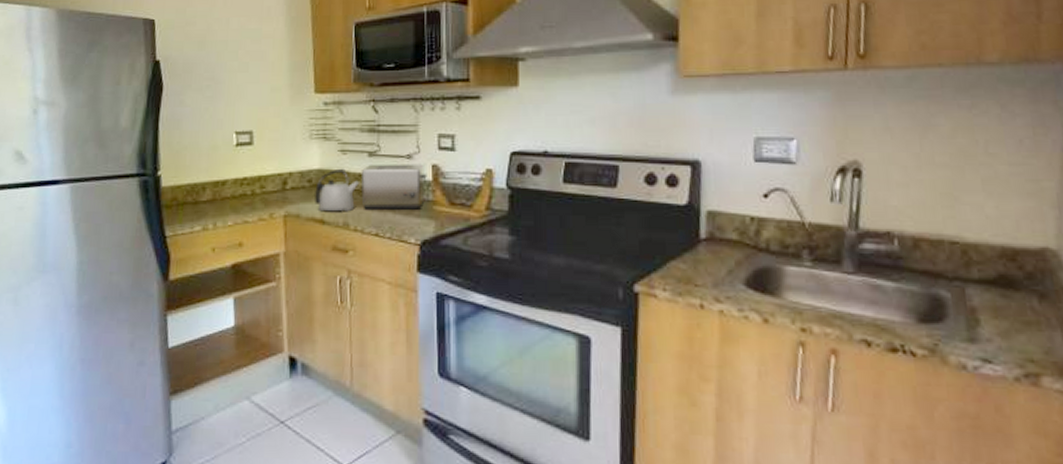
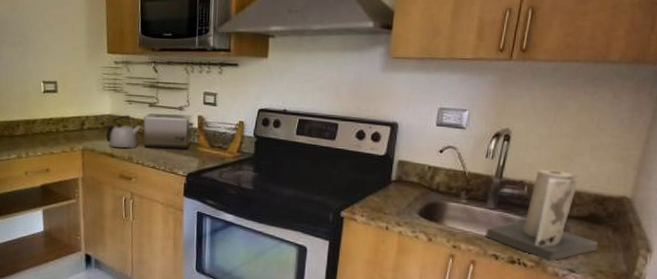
paper towel roll: none [846,214,1020,348] -> present [486,169,598,262]

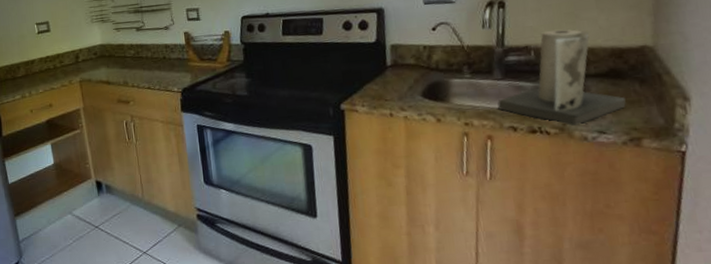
kettle: present [106,115,142,149] -> none [100,42,133,76]
toaster: present [142,113,194,150] -> none [132,32,182,71]

